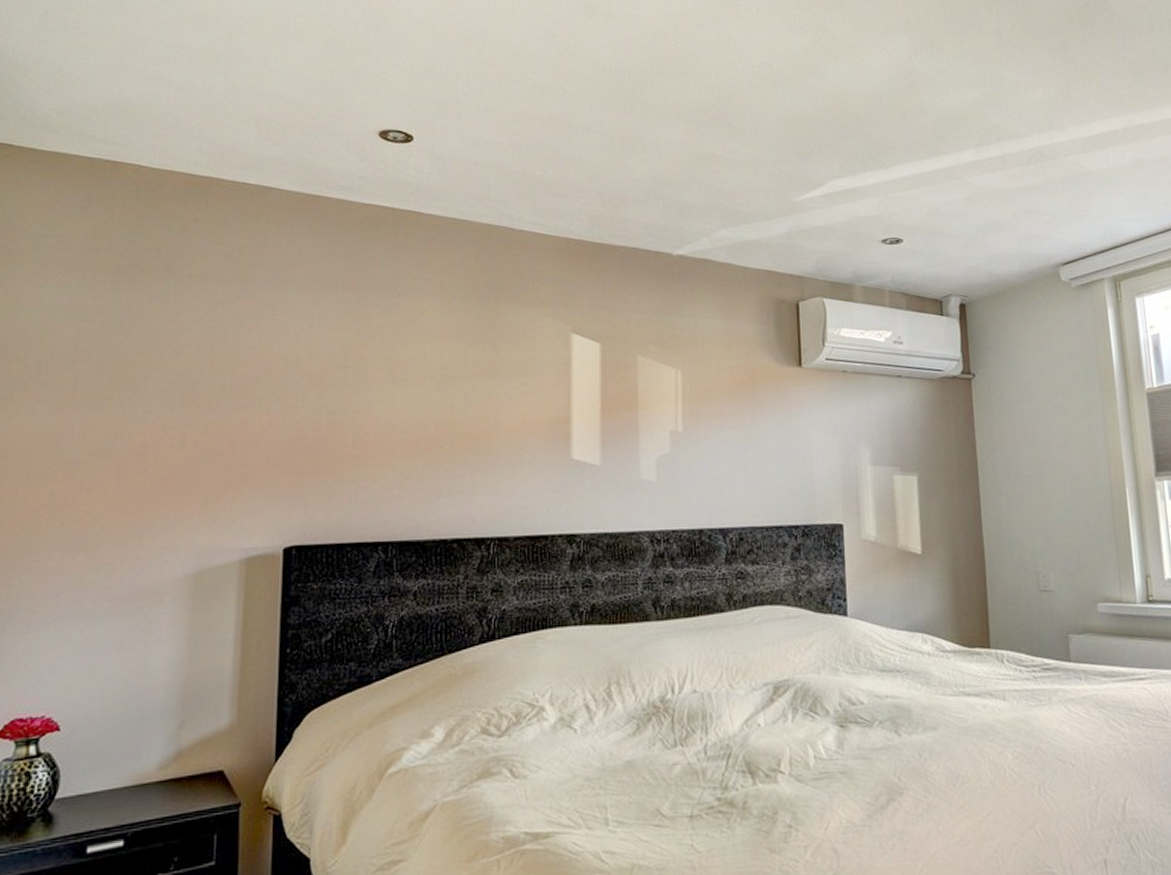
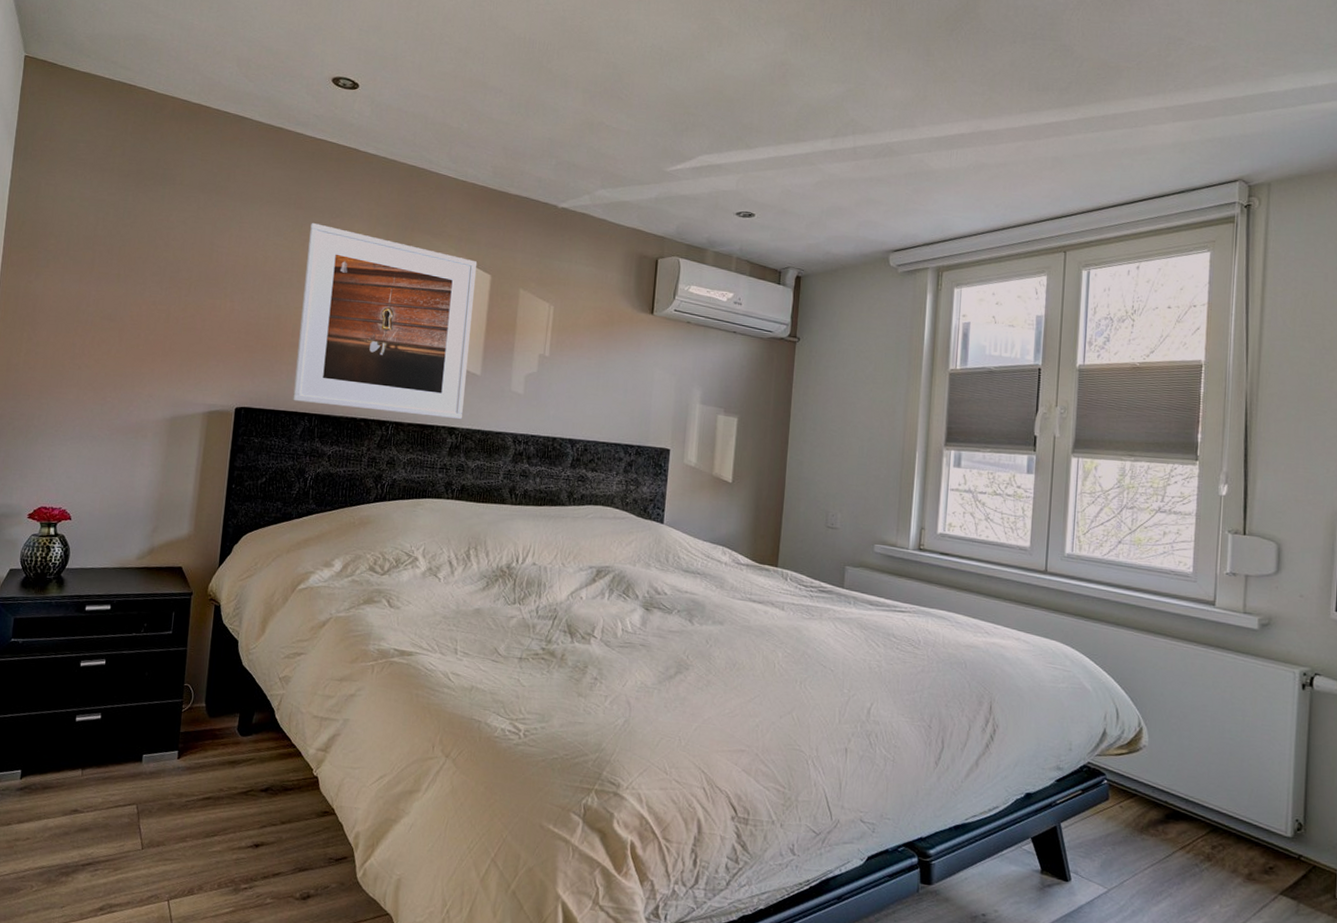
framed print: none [360,304,583,529] -> present [293,222,478,420]

